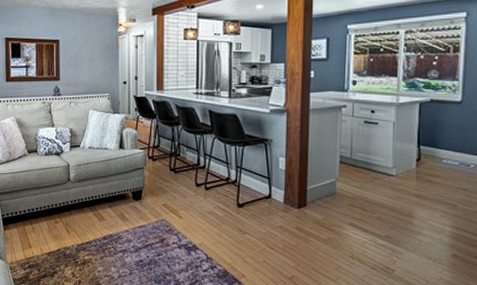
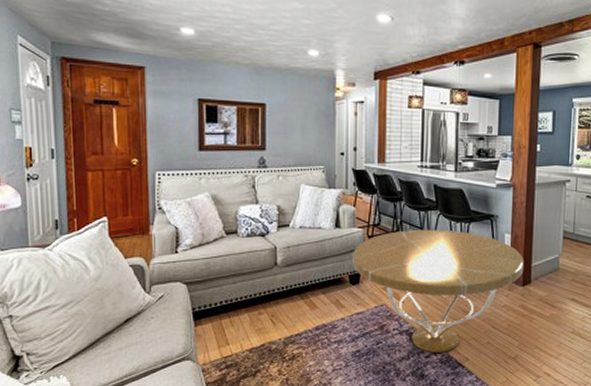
coffee table: none [135,151,300,268] -> present [353,229,524,353]

